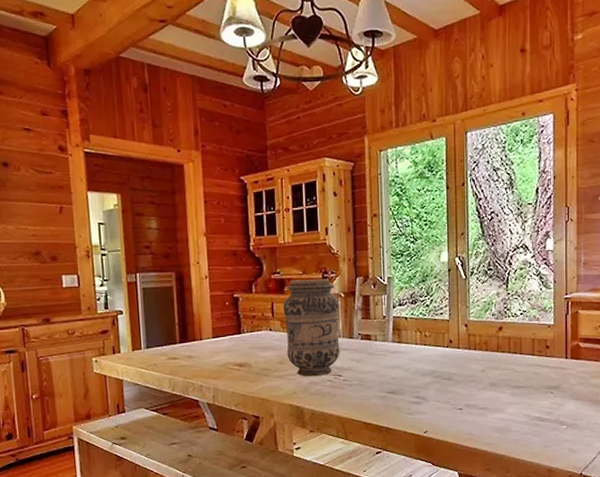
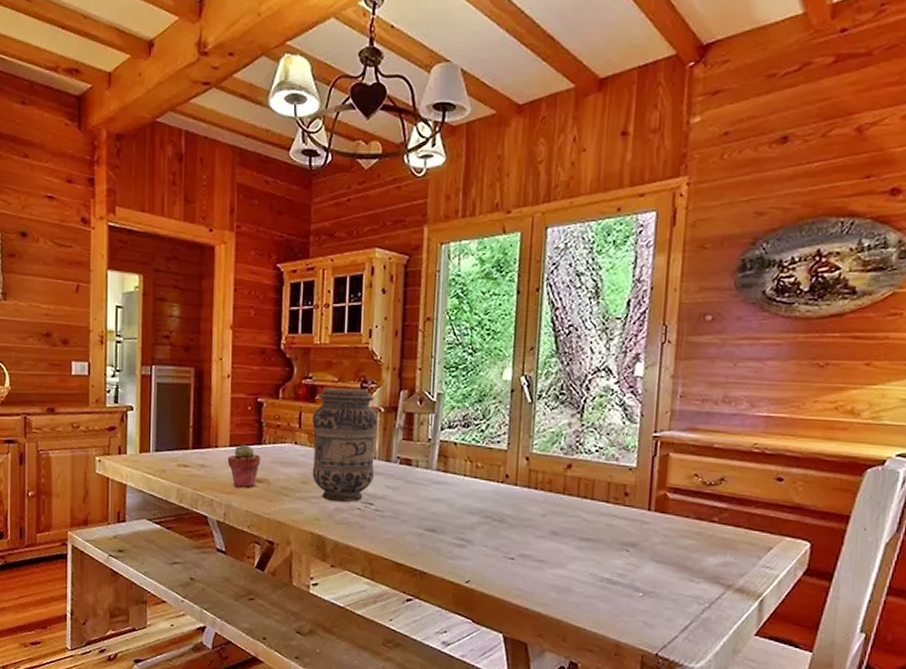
potted succulent: none [212,335,242,373] -> present [227,444,261,488]

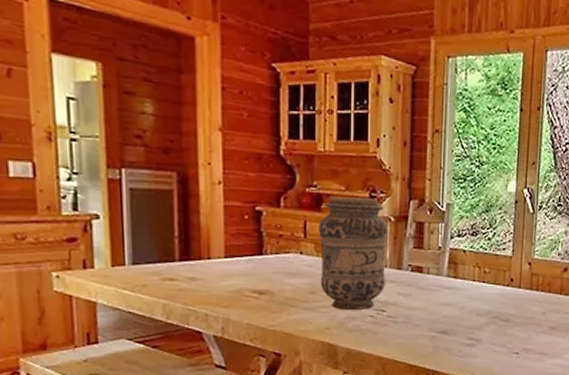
potted succulent: present [227,444,261,488] -> none [223,255,263,301]

